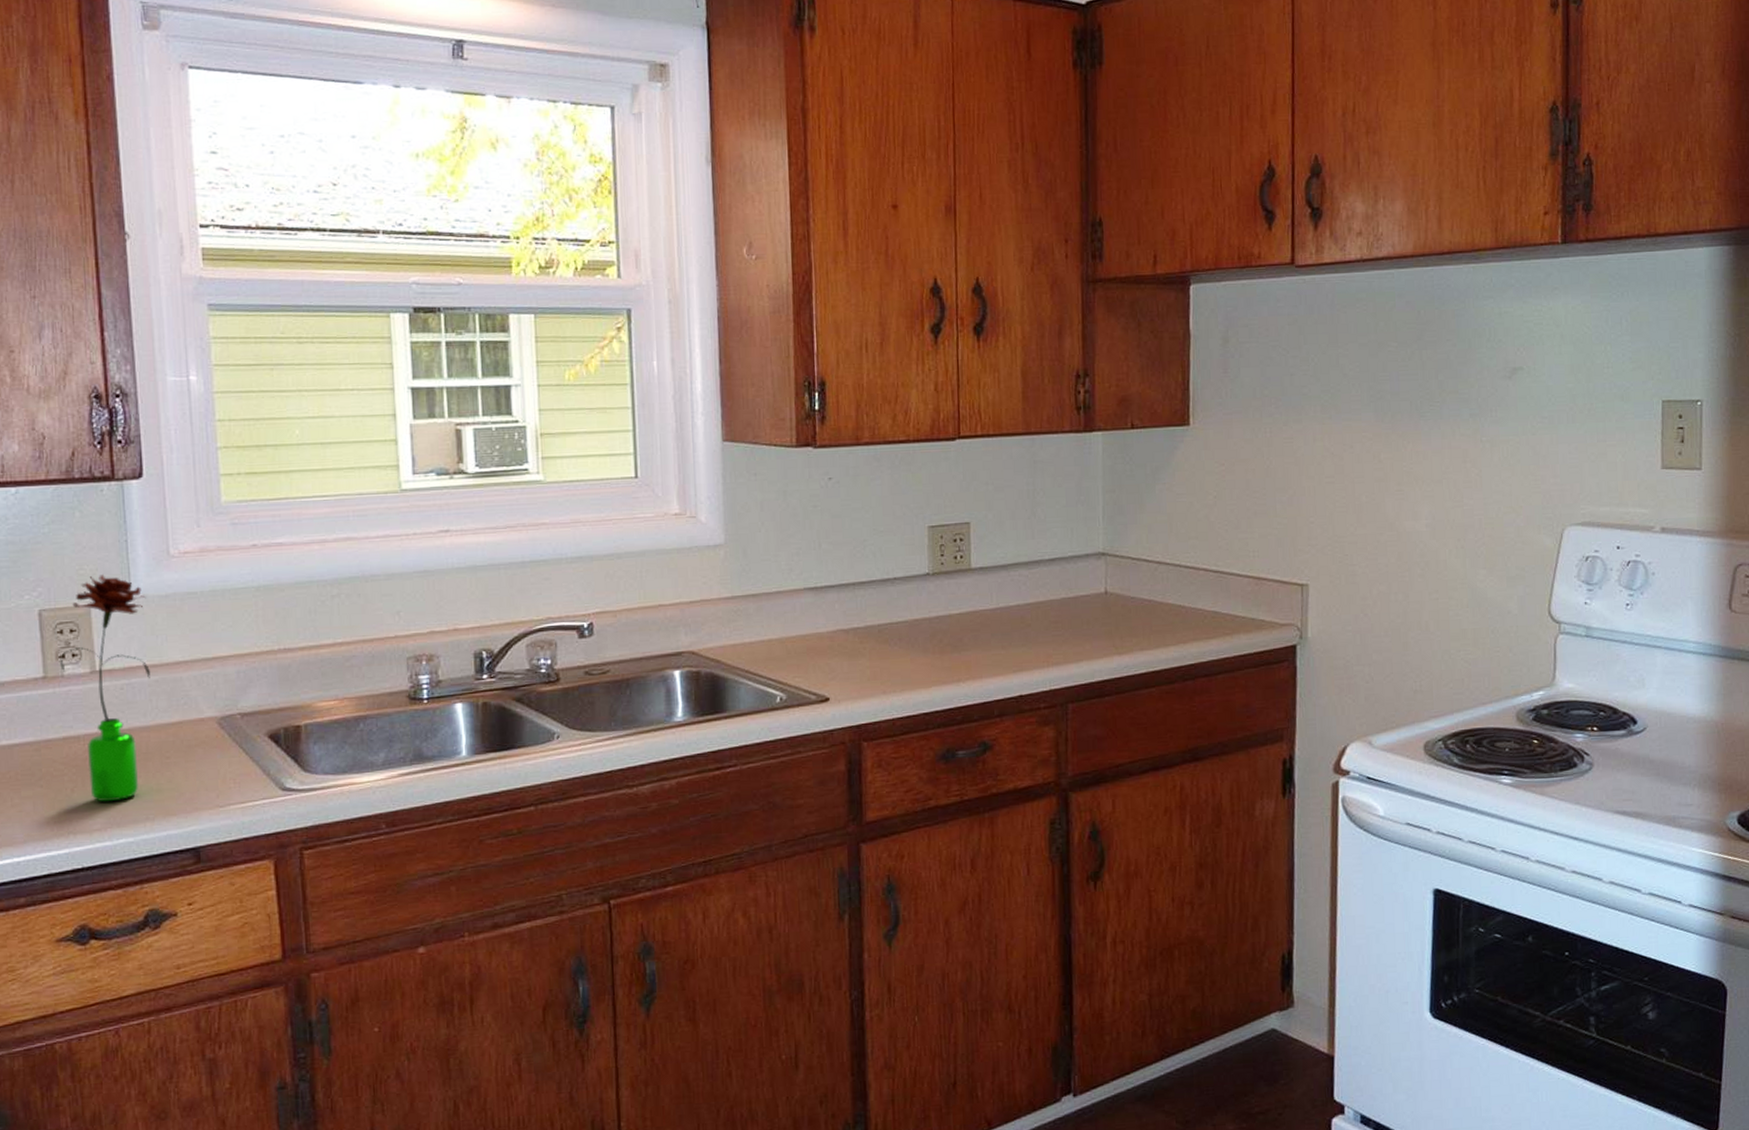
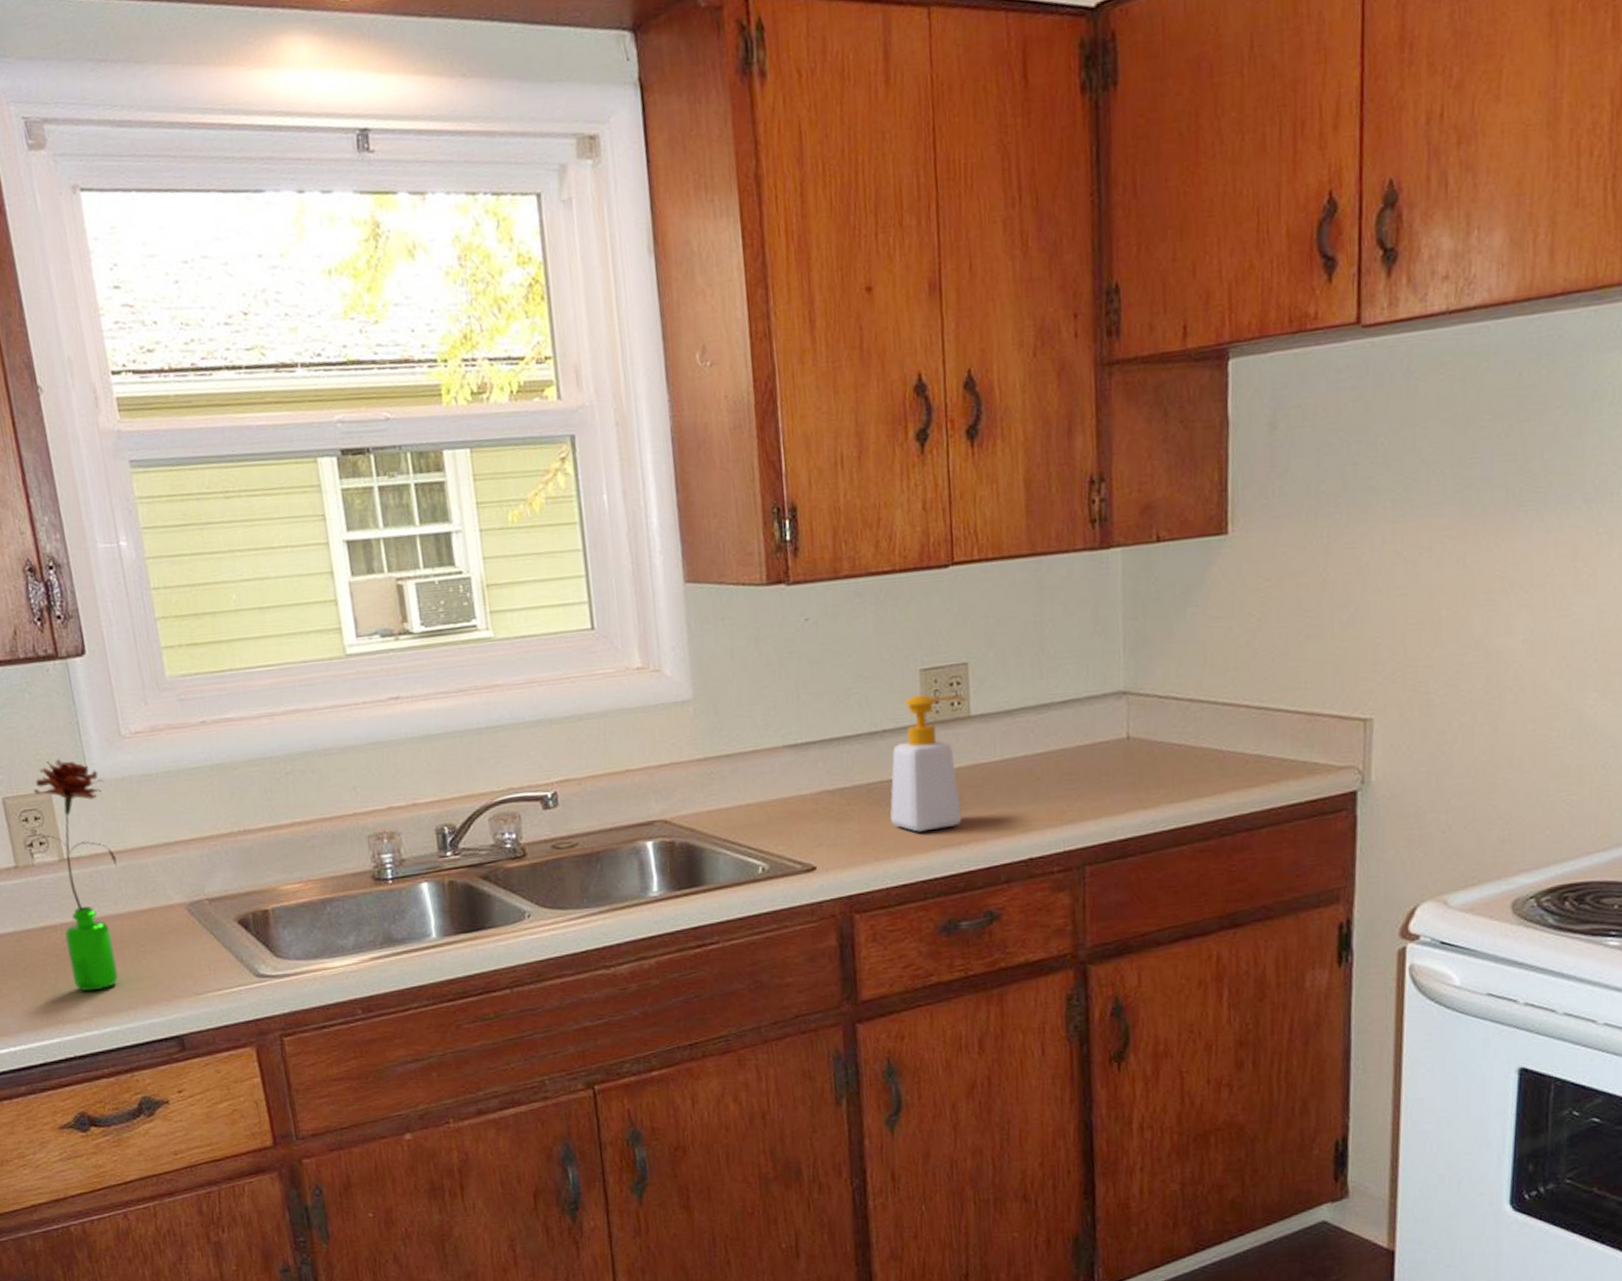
soap bottle: none [898,548,969,669] -> present [890,695,968,832]

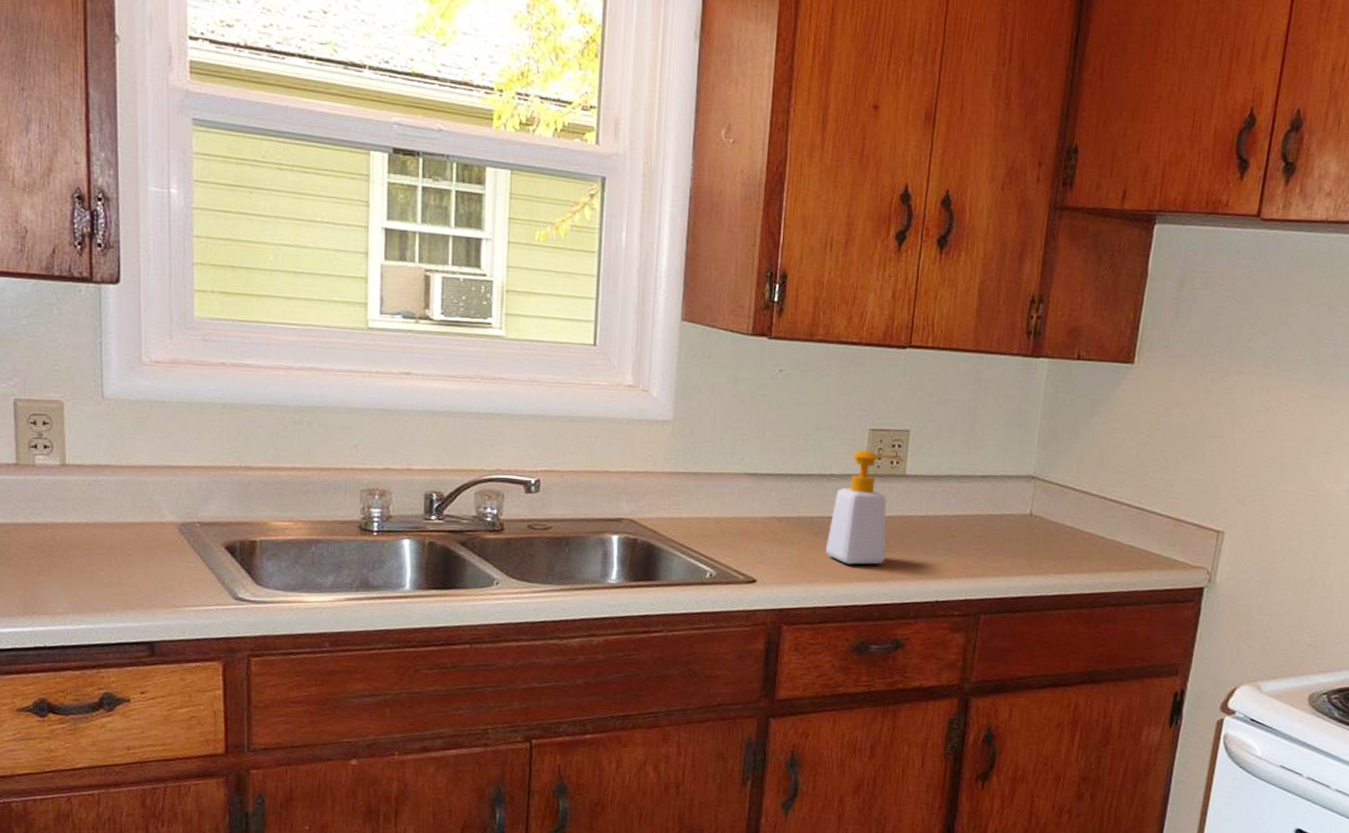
flower: present [28,759,119,992] -> none [32,373,117,589]

